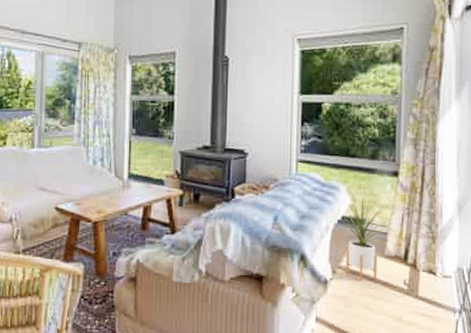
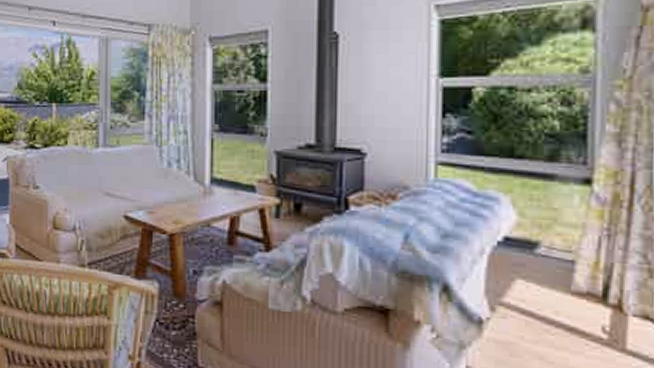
house plant: present [340,192,390,281] -> none [501,204,578,324]

